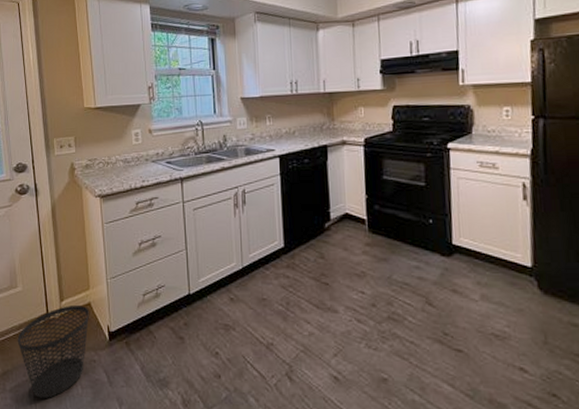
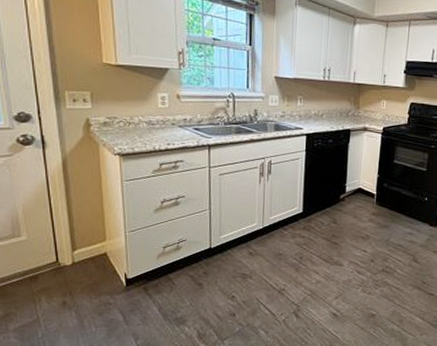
wastebasket: present [17,304,89,398] -> none [21,254,105,336]

